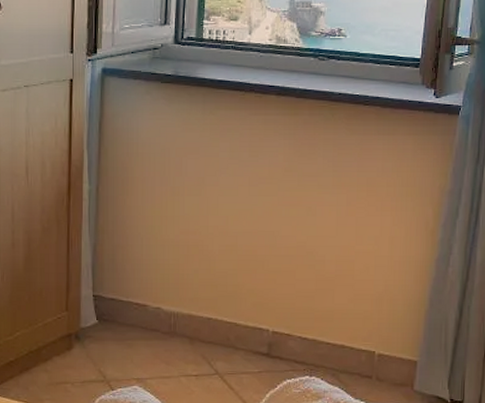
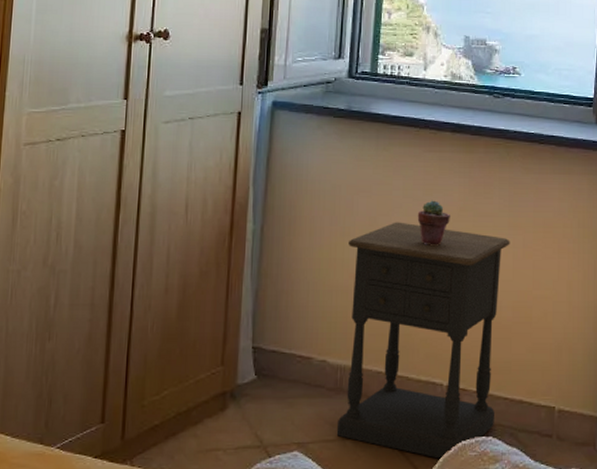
nightstand: none [171,182,334,396] -> present [336,222,510,460]
potted succulent: none [243,161,275,204] -> present [417,200,450,245]

